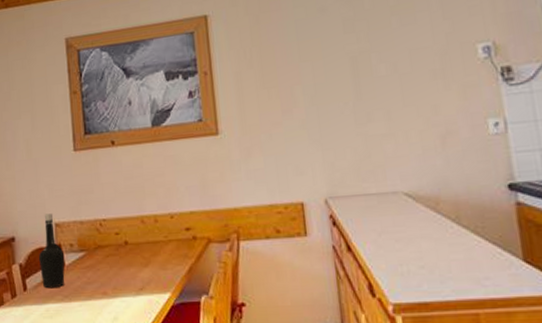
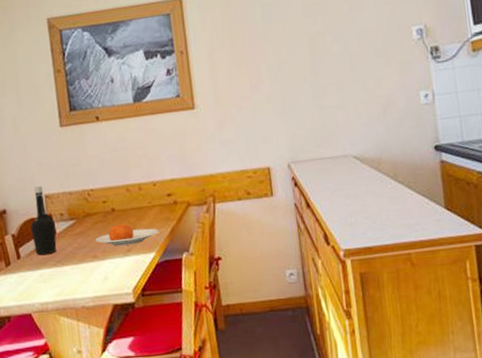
plate: none [106,258,176,284] -> present [96,223,159,246]

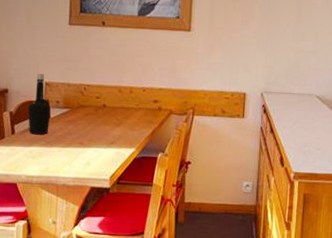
plate: present [96,223,159,246] -> none [85,119,142,139]

